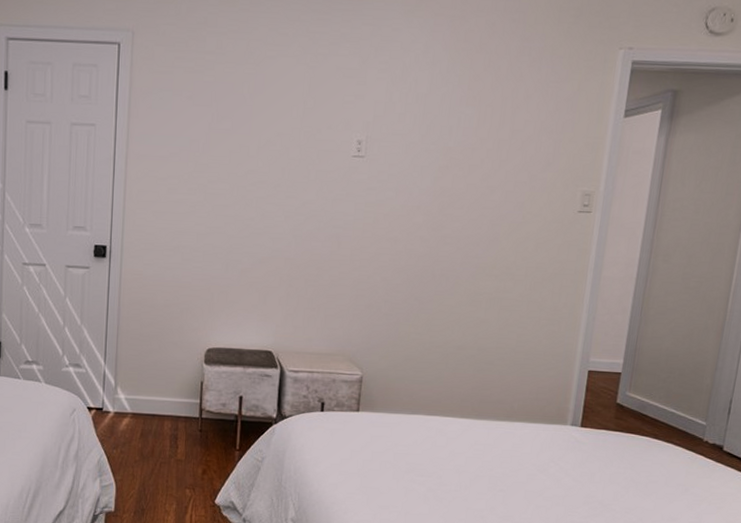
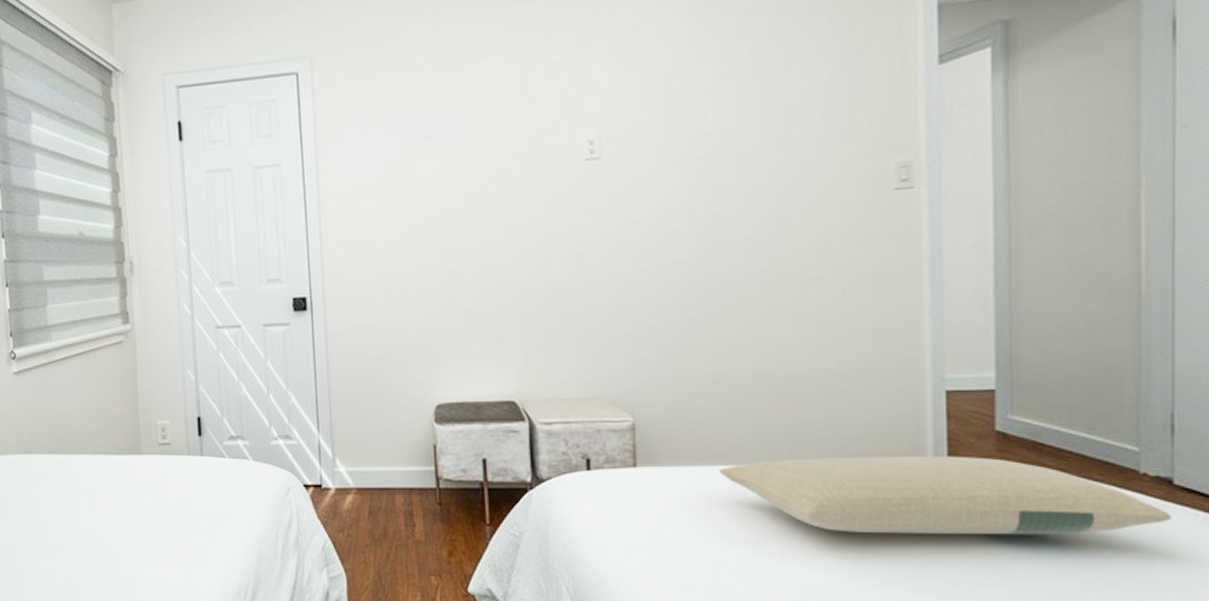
pillow: none [420,413,718,482] -> present [719,456,1171,535]

